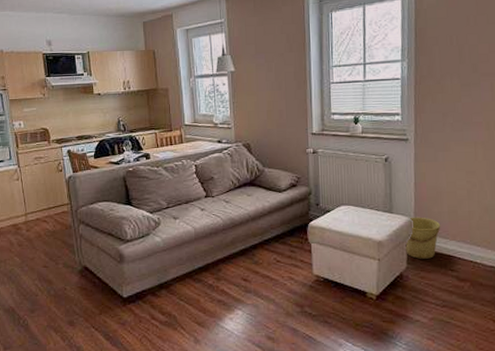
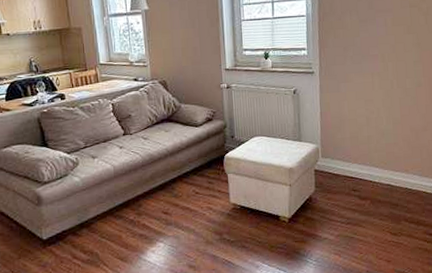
bucket: present [405,217,441,259] -> none [314,143,344,182]

